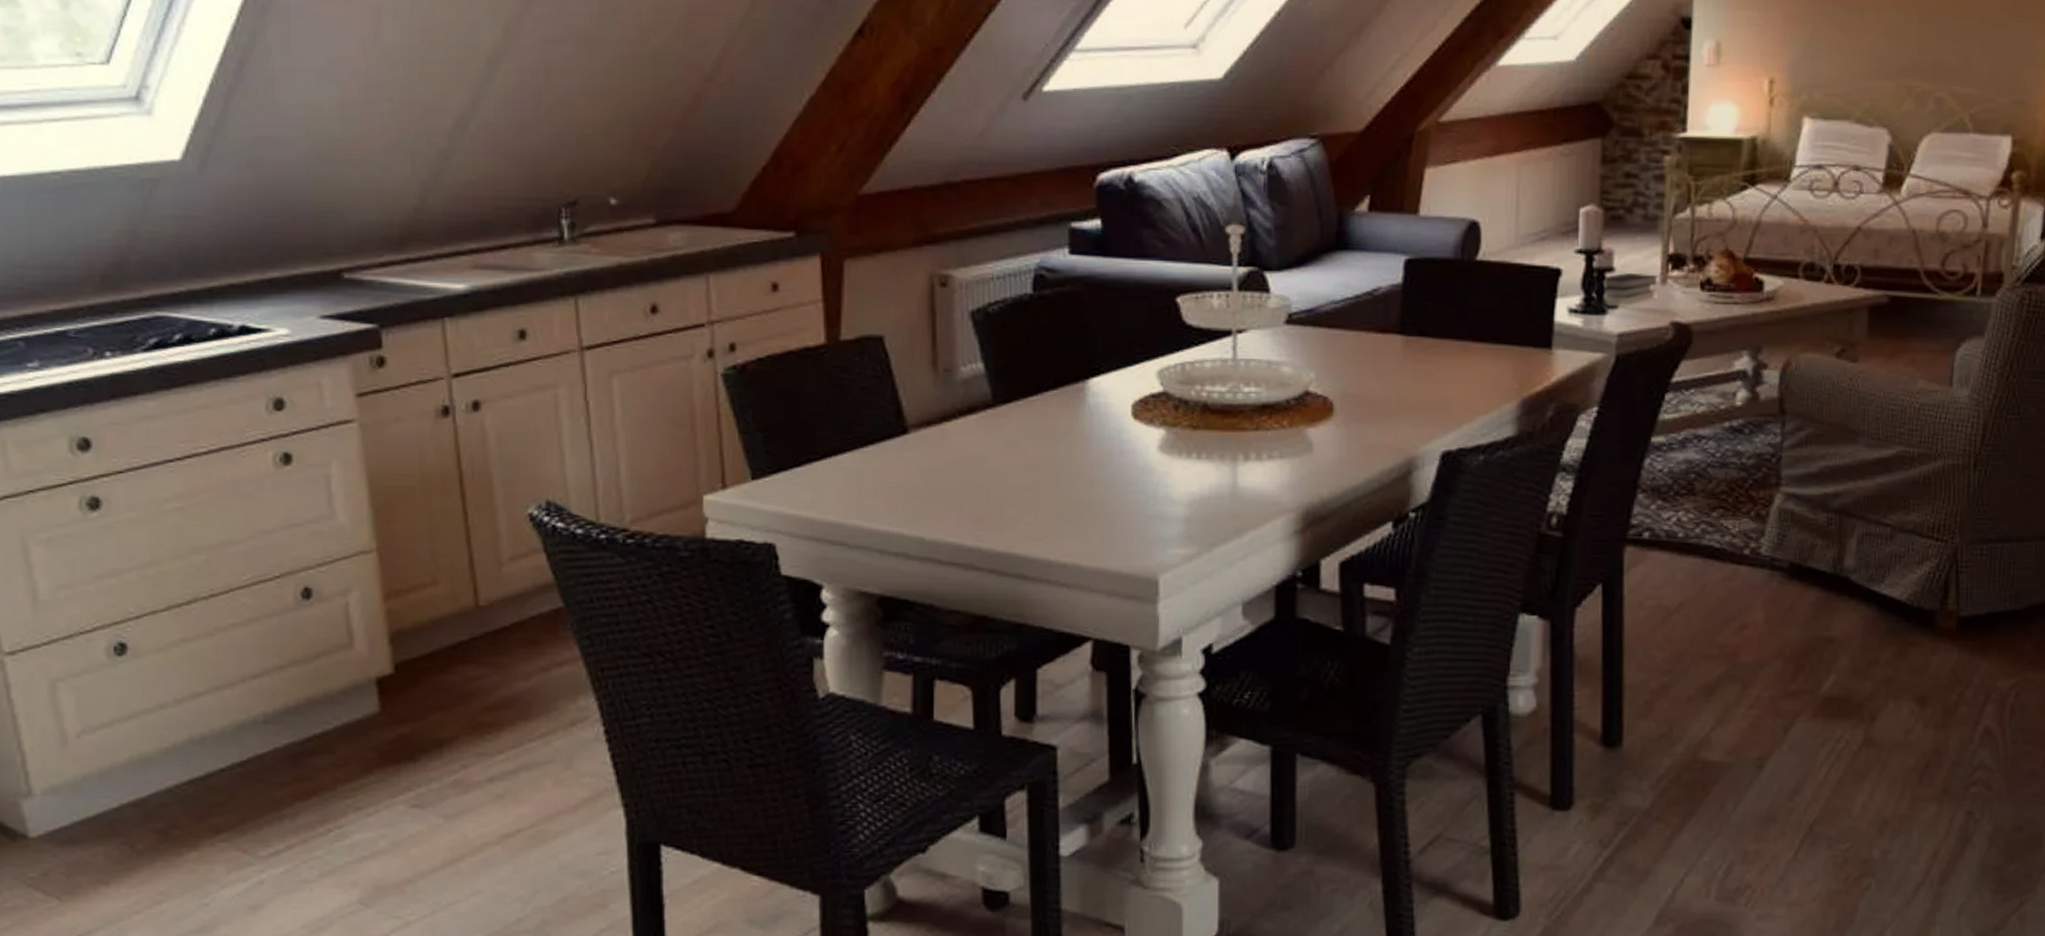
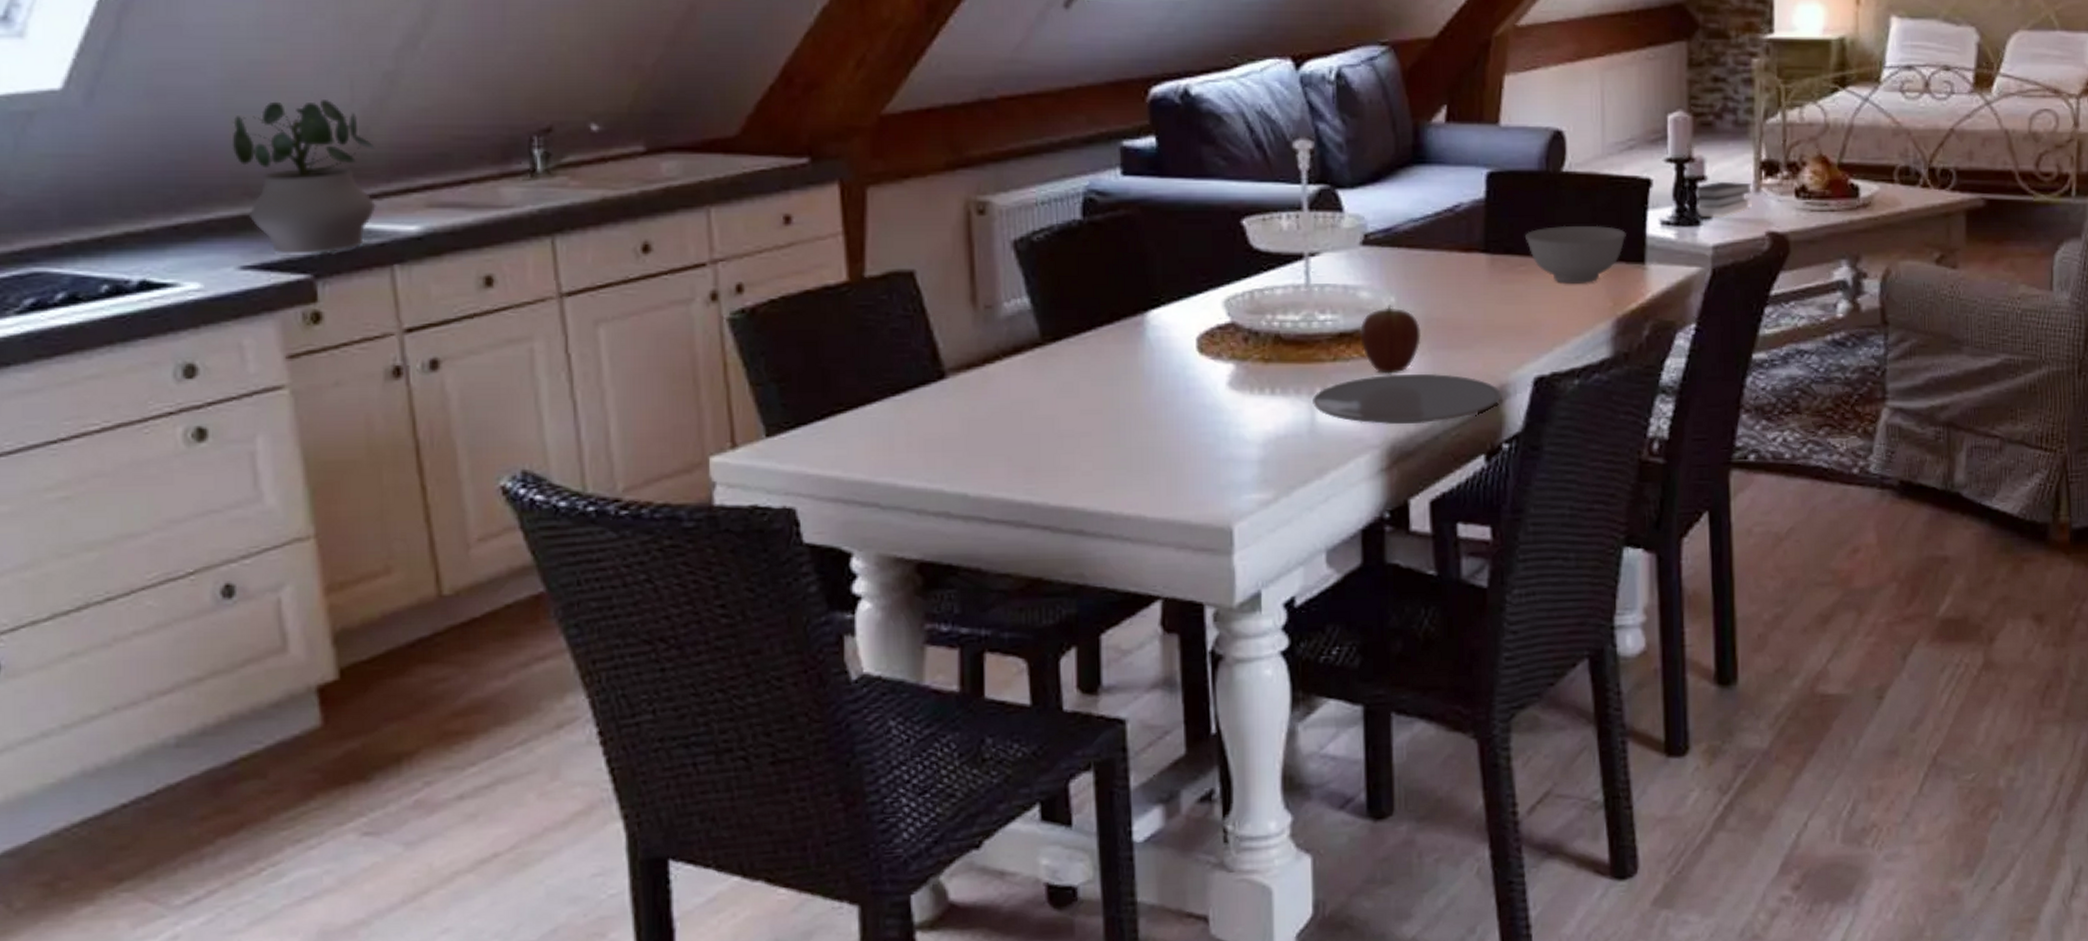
potted plant: none [315,173,431,307] -> present [232,100,376,255]
plate: none [1235,444,1410,491] -> present [1313,373,1501,425]
fruit: none [1280,380,1337,444] -> present [1359,305,1421,374]
bowl: none [1439,310,1535,366] -> present [1525,225,1626,284]

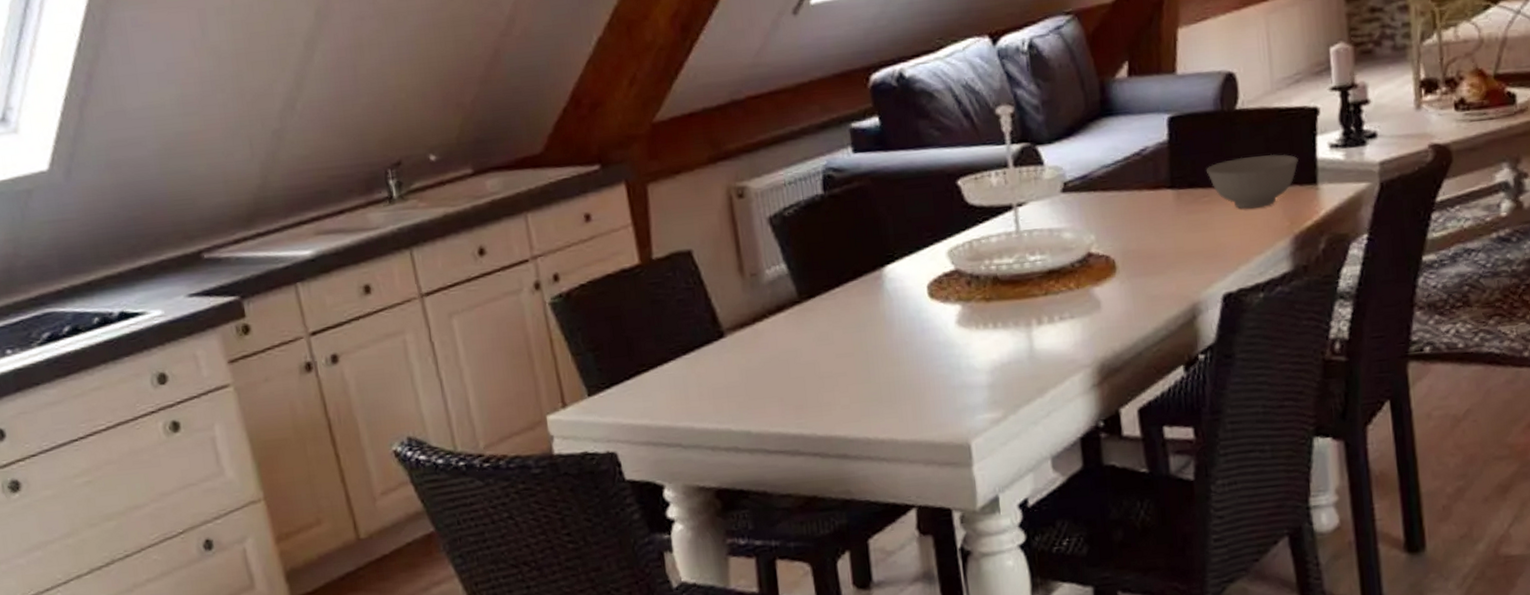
potted plant: present [232,100,376,255] -> none [170,157,279,282]
plate: present [1313,373,1501,425] -> none [1030,298,1194,347]
fruit: present [1359,305,1421,374] -> none [1065,242,1120,302]
books: present [1695,181,1752,219] -> none [1360,101,1413,138]

